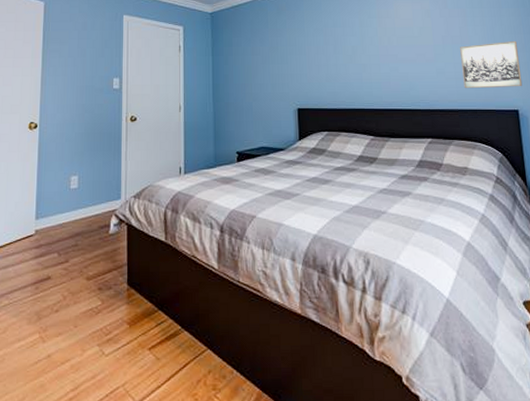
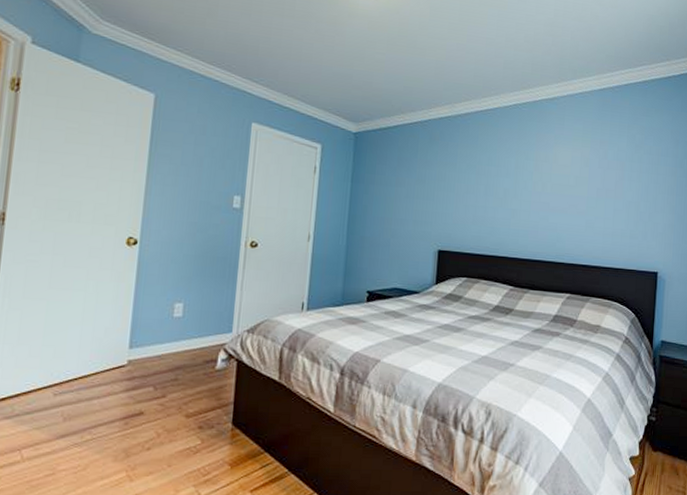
wall art: present [460,40,523,89] -> none [610,201,669,250]

